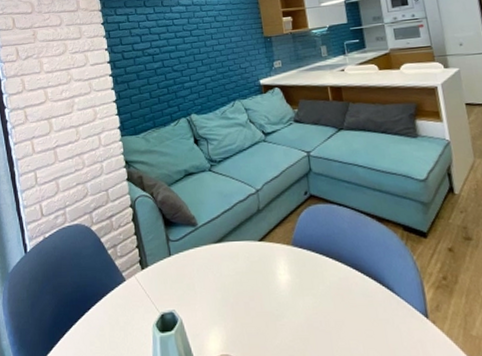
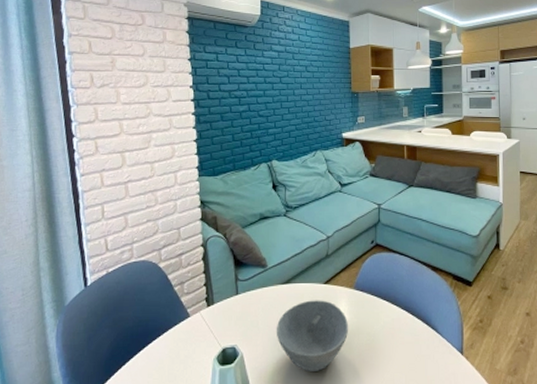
bowl: none [213,259,292,339] -> present [276,300,348,371]

